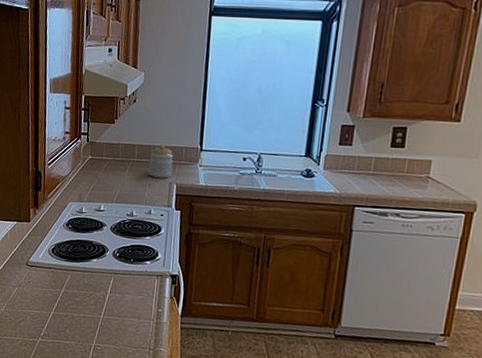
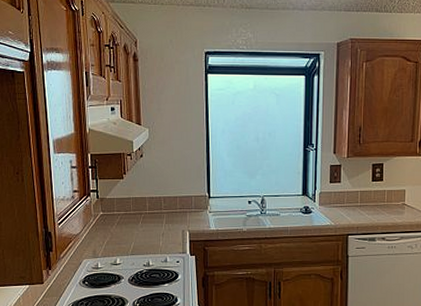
jar: present [148,144,174,178] -> none [161,195,184,227]

